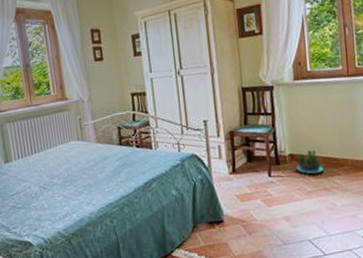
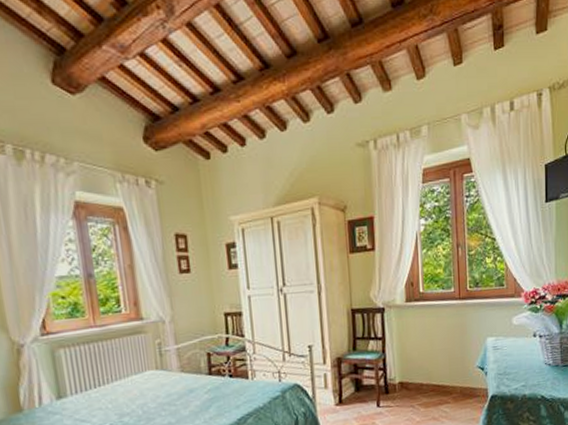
potted plant: present [295,150,325,174] -> none [405,377,434,403]

